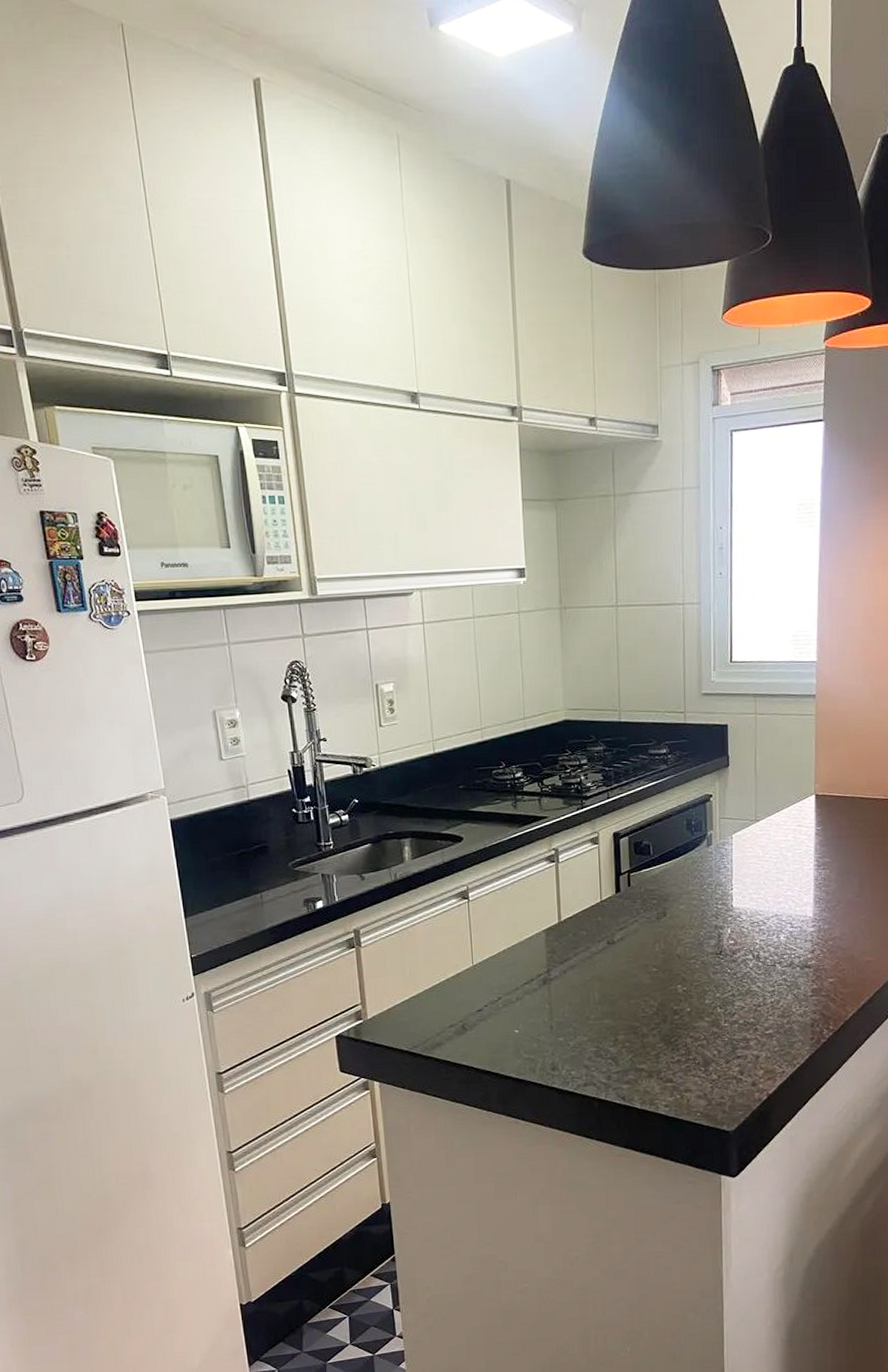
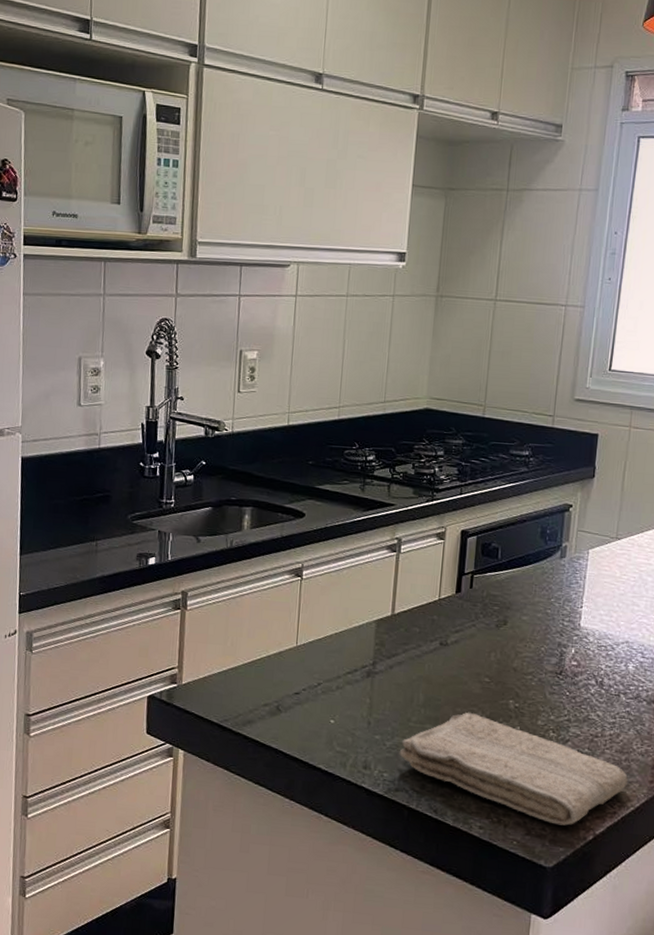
washcloth: none [583,1002,791,1092] -> present [399,713,628,826]

